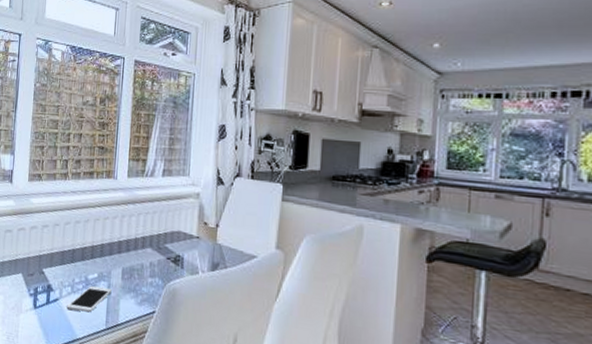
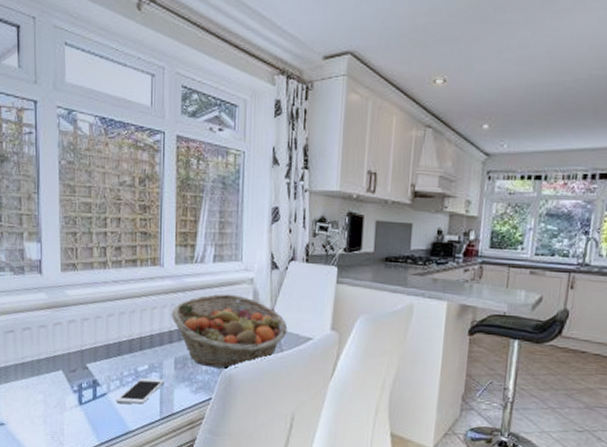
fruit basket: none [121,207,232,283] -> present [171,293,288,369]

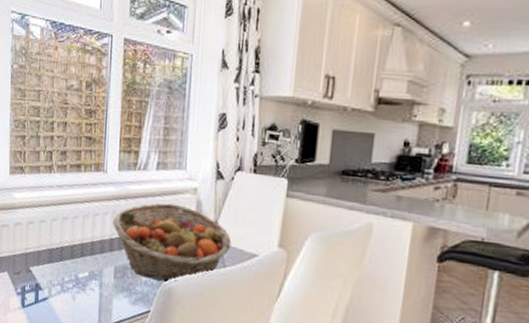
cell phone: present [116,378,164,405] -> none [57,285,104,312]

